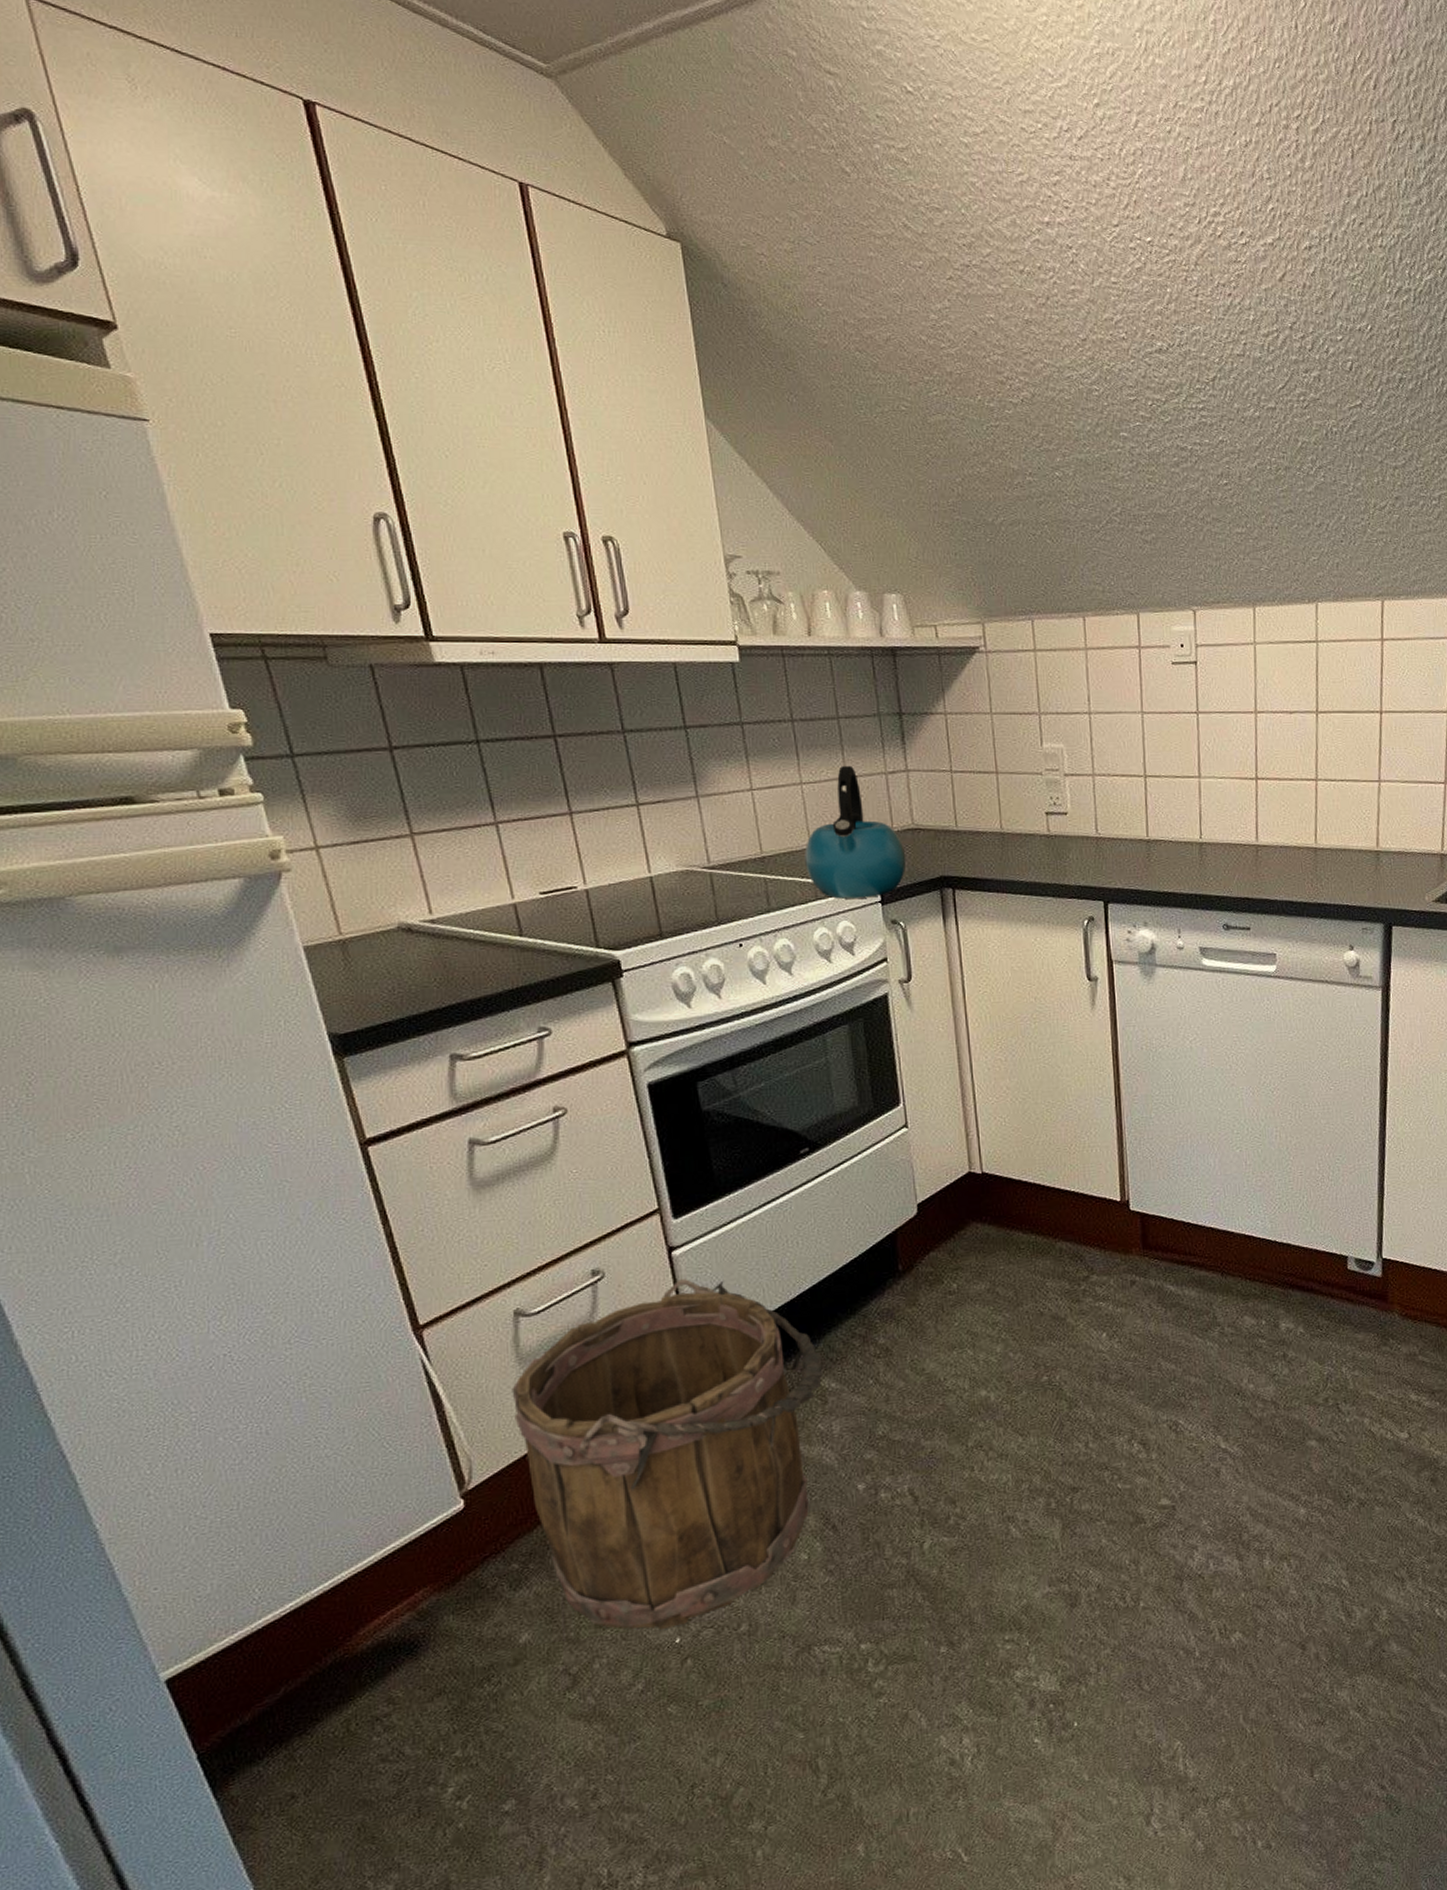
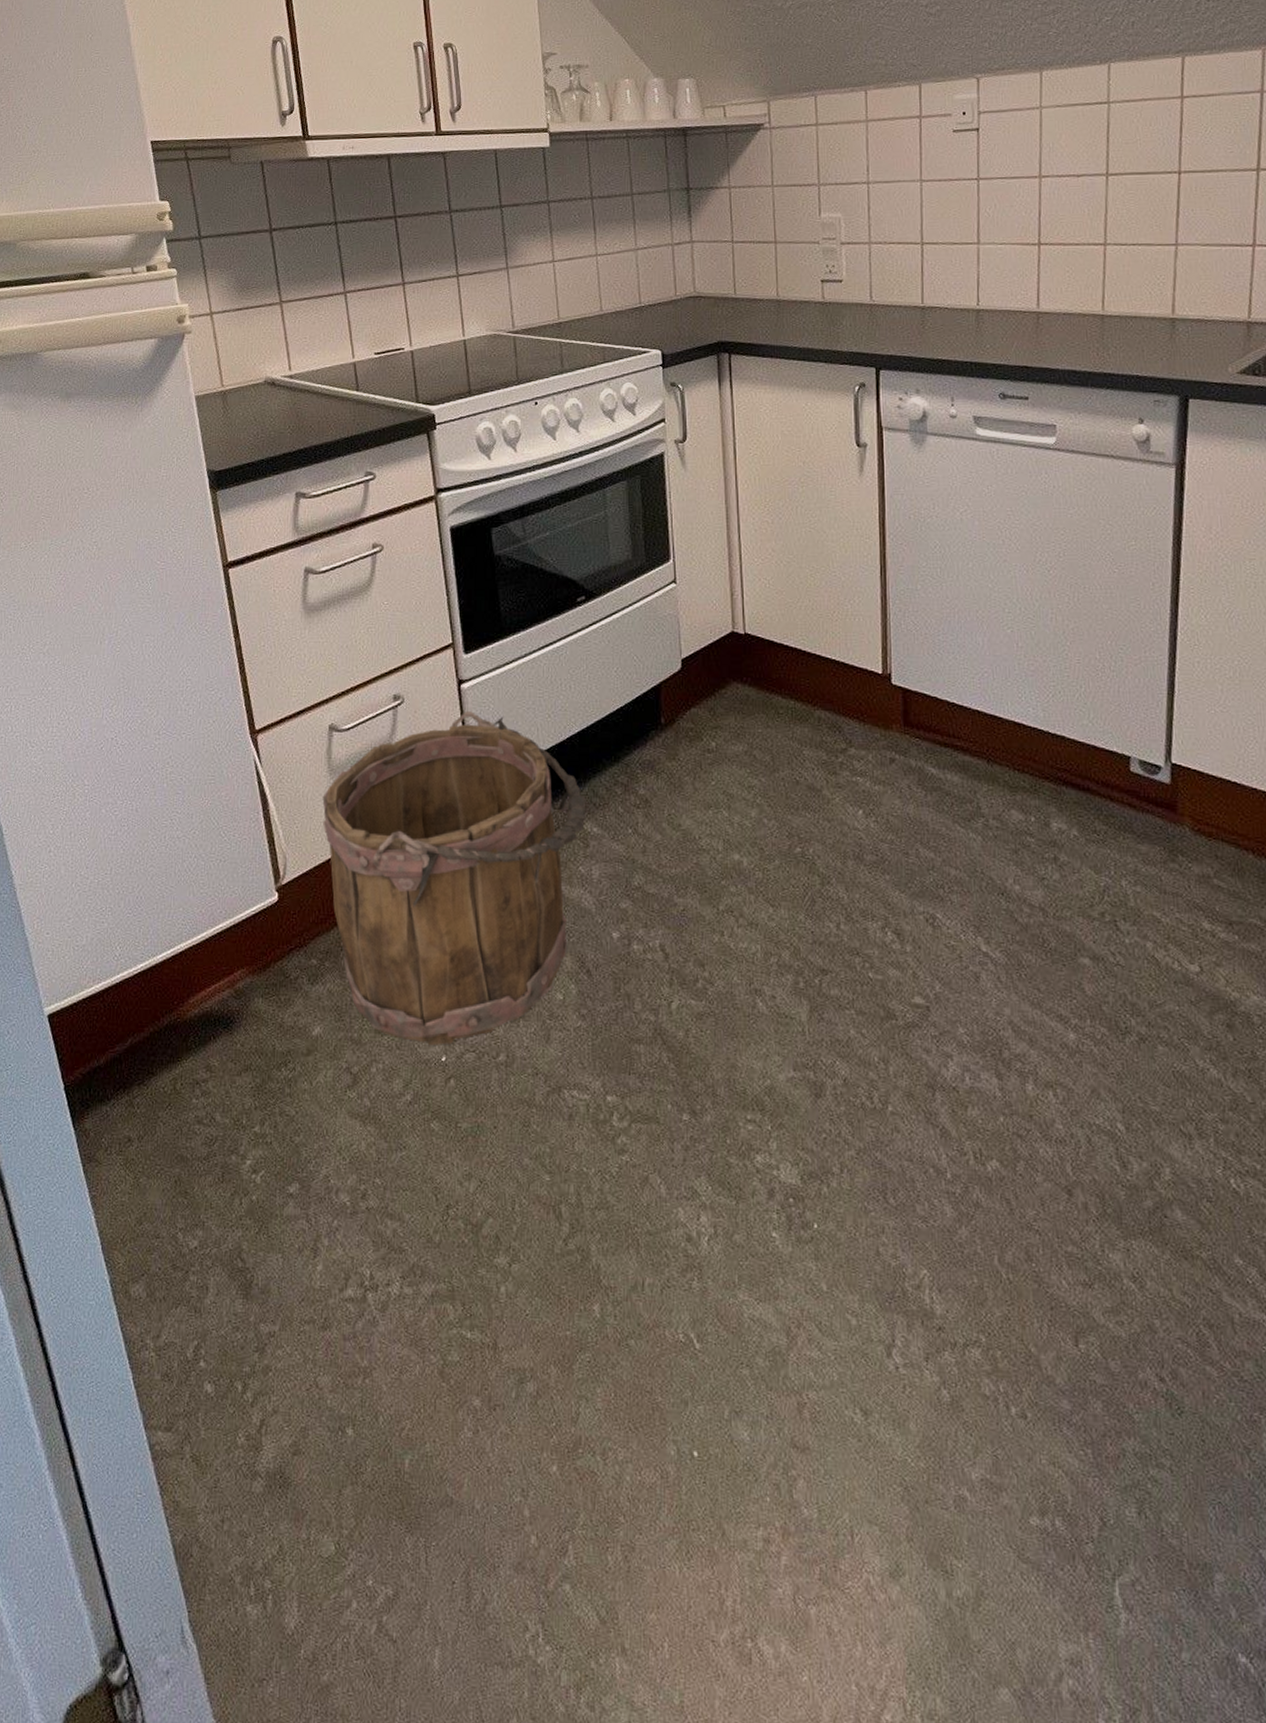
kettle: present [804,766,907,899] -> none [596,238,687,362]

